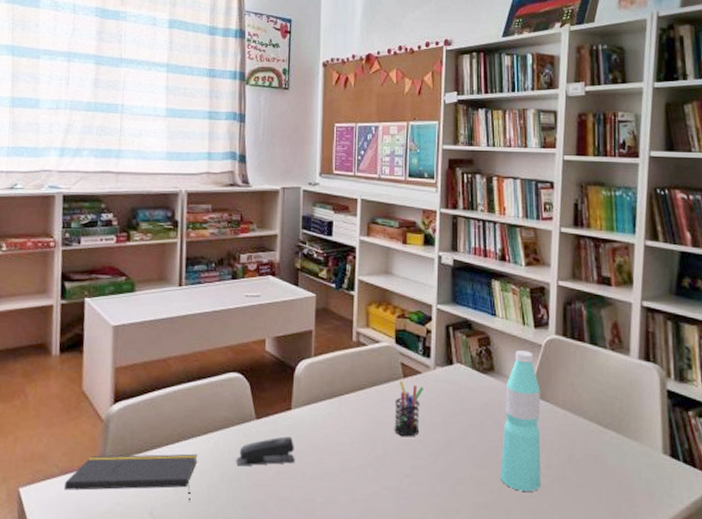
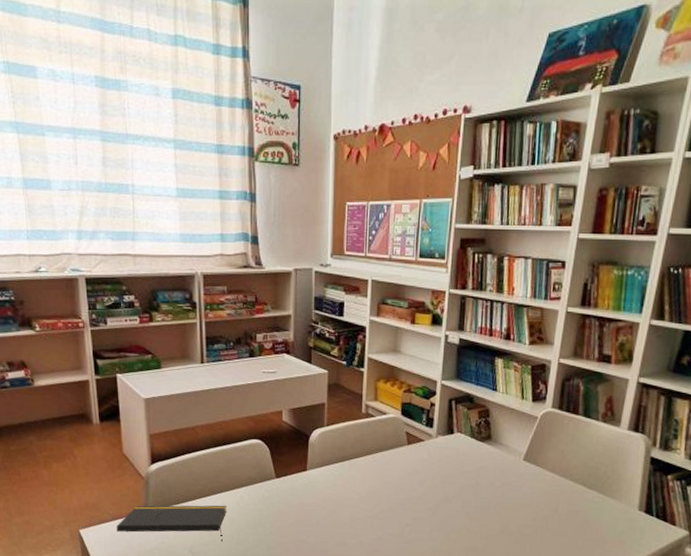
stapler: present [236,436,295,466] -> none [260,492,311,515]
pen holder: present [394,380,424,437] -> none [398,447,426,494]
water bottle: present [500,351,542,491] -> none [490,422,533,539]

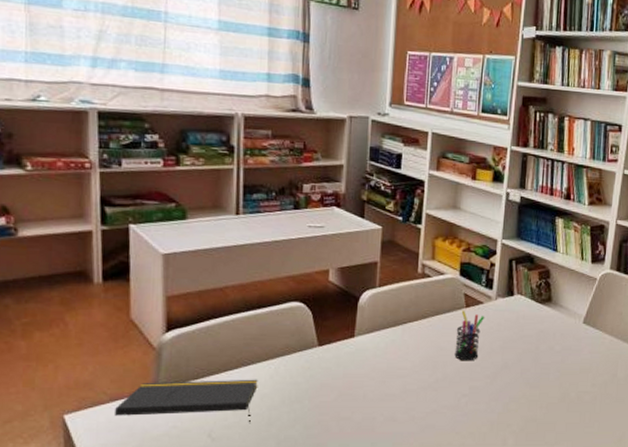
pen holder: none [398,447,426,494] -> present [454,310,485,361]

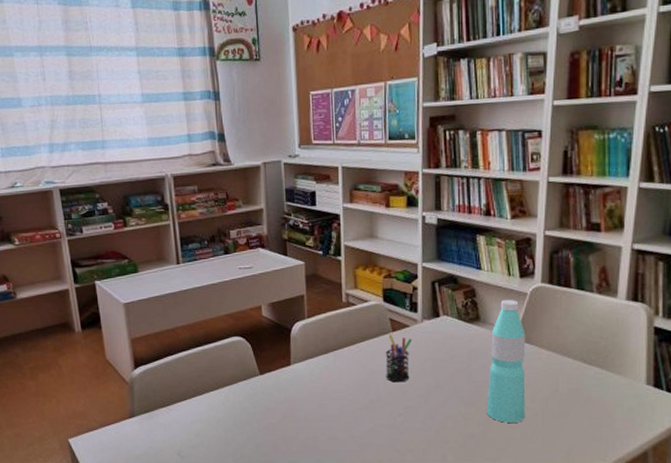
notepad: present [115,379,258,424] -> none [105,406,213,444]
water bottle: none [550,283,592,406] -> present [486,300,526,423]

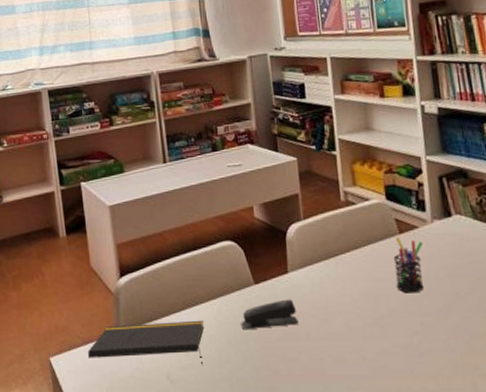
notepad: none [105,406,213,444] -> present [88,320,205,366]
stapler: none [246,387,298,413] -> present [241,299,299,329]

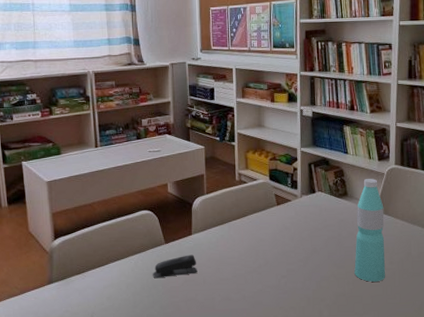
notepad: present [88,320,205,366] -> none [25,272,124,307]
pen holder: present [393,237,424,294] -> none [271,208,294,249]

